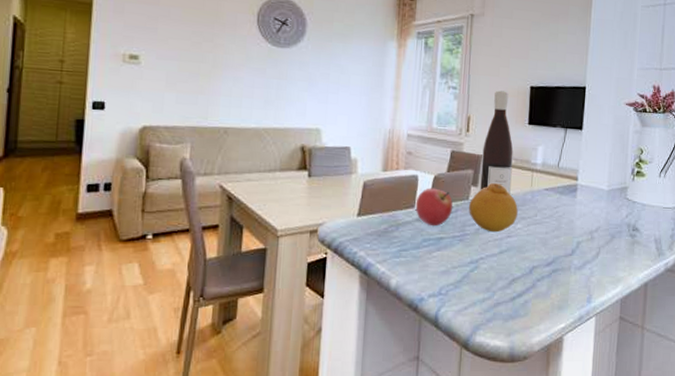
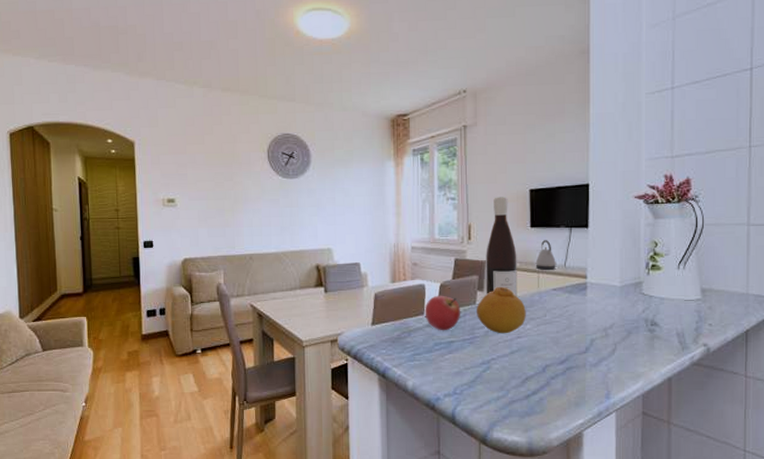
kettle: none [530,138,551,169] -> present [535,240,557,270]

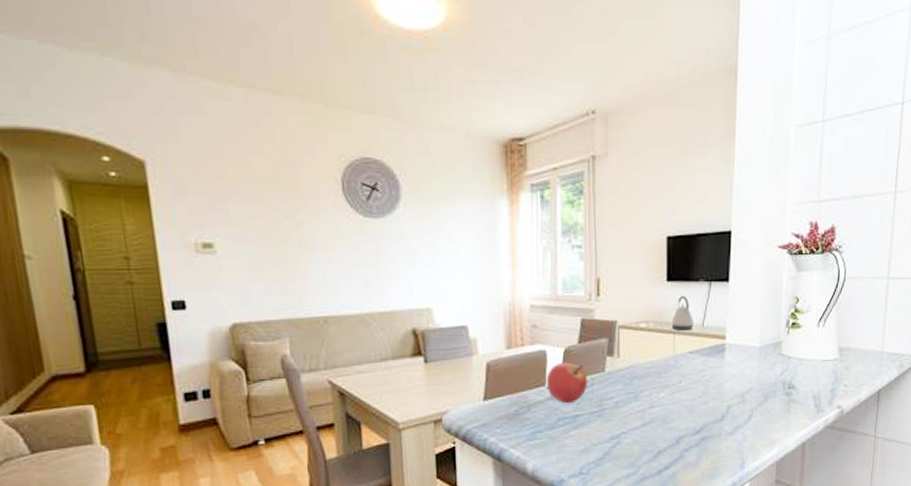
fruit: present [477,287,526,334] -> none [606,351,660,405]
bottle: present [486,197,517,296] -> none [616,245,651,361]

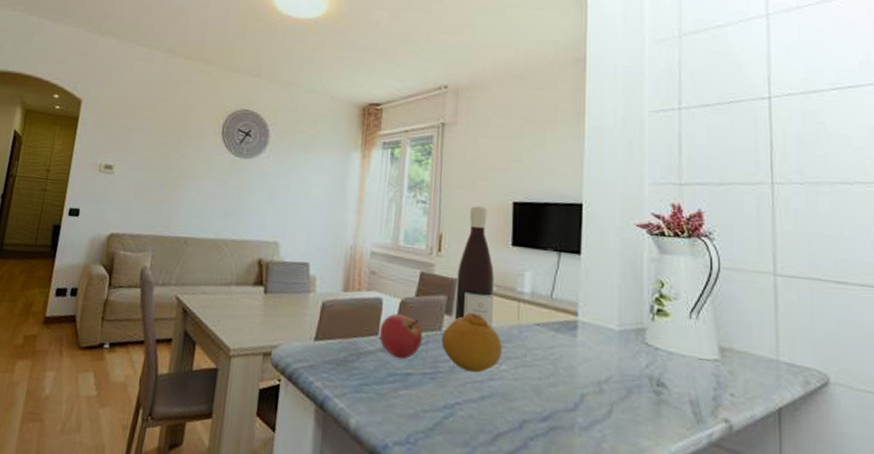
fruit: none [606,351,660,405] -> present [442,312,502,373]
bottle: none [616,245,651,361] -> present [455,206,495,327]
kettle: present [671,296,695,330] -> none [516,263,542,300]

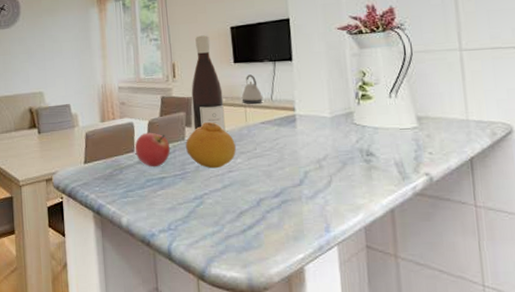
kettle: none [516,263,542,300] -> present [241,75,264,104]

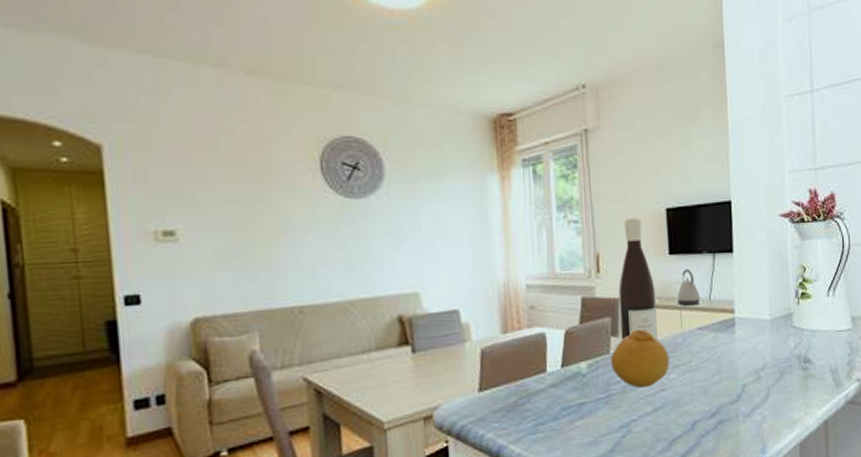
fruit: present [134,132,171,168] -> none [546,345,593,391]

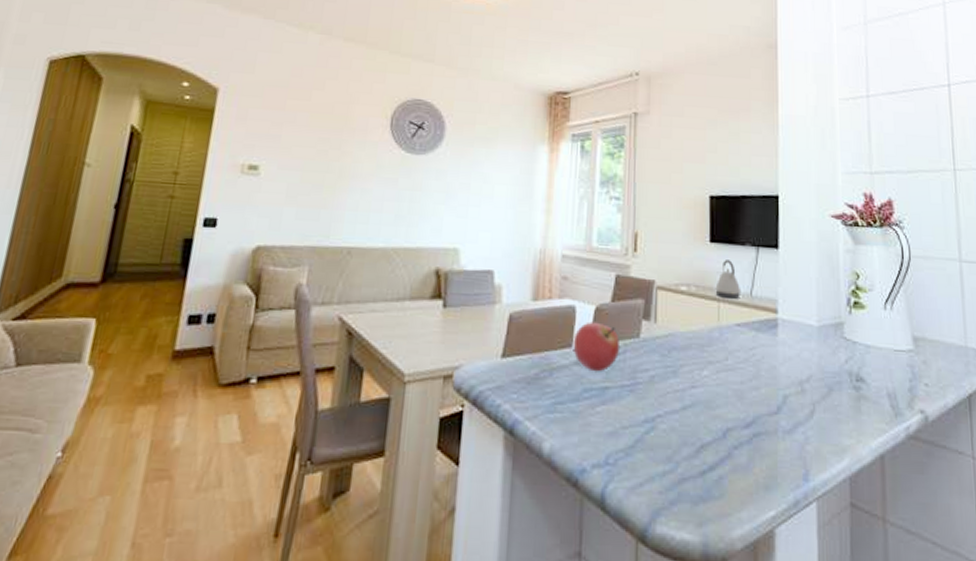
fruit: none [546,345,593,391] -> present [573,322,621,372]
fruit: present [611,329,669,388] -> none [640,316,703,381]
bottle: present [618,218,658,340] -> none [653,201,693,331]

